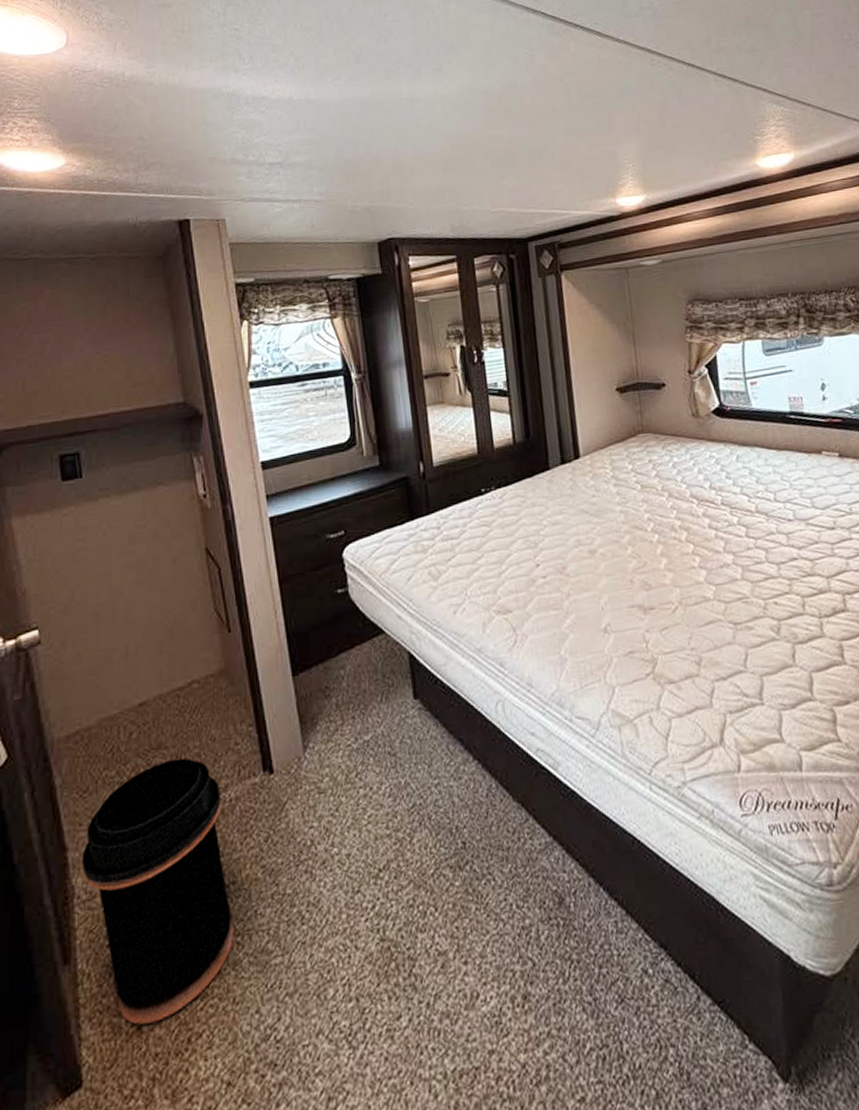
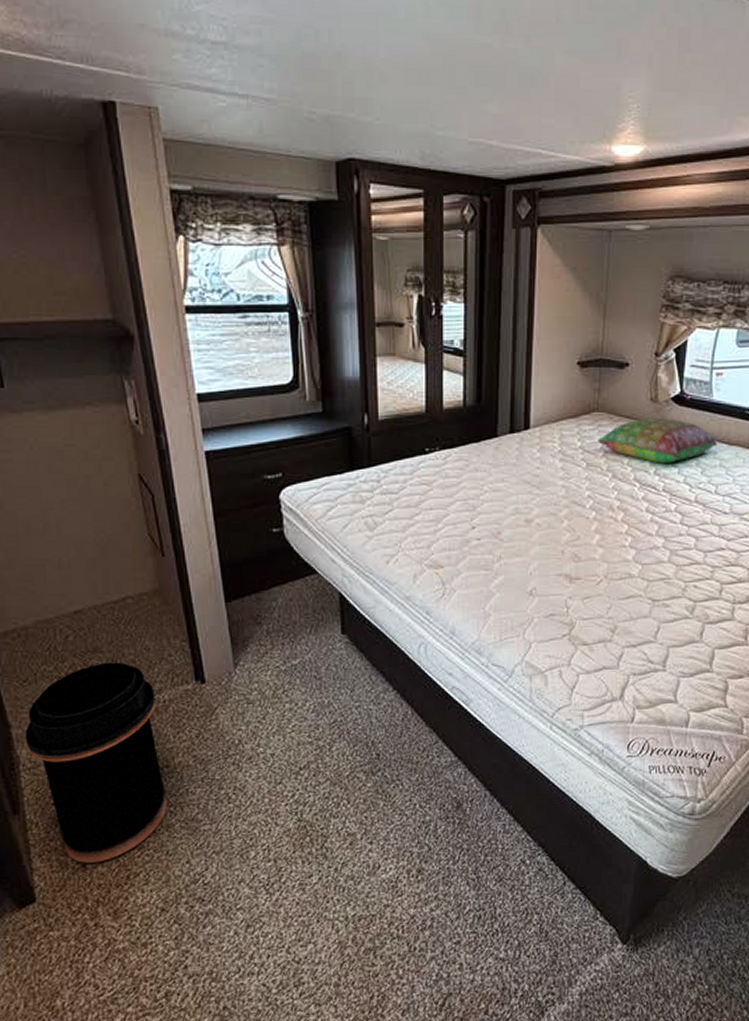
pillow: none [648,431,766,478] -> present [598,417,717,464]

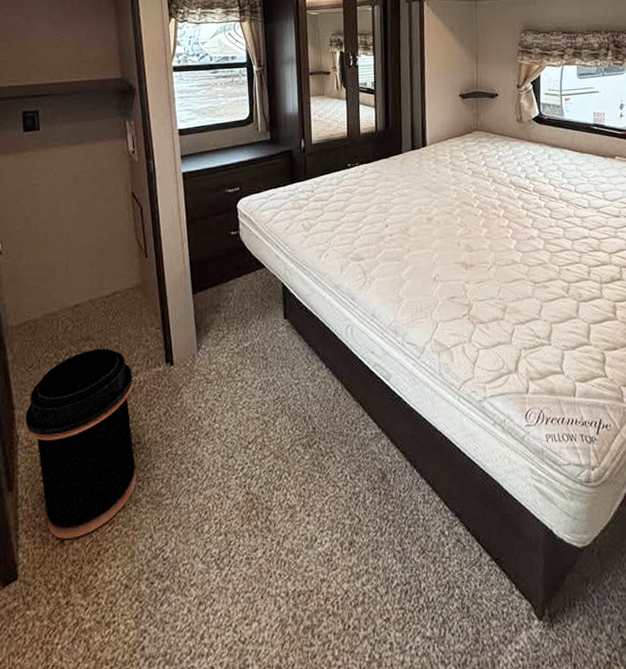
pillow: present [598,417,717,464] -> none [479,133,572,170]

